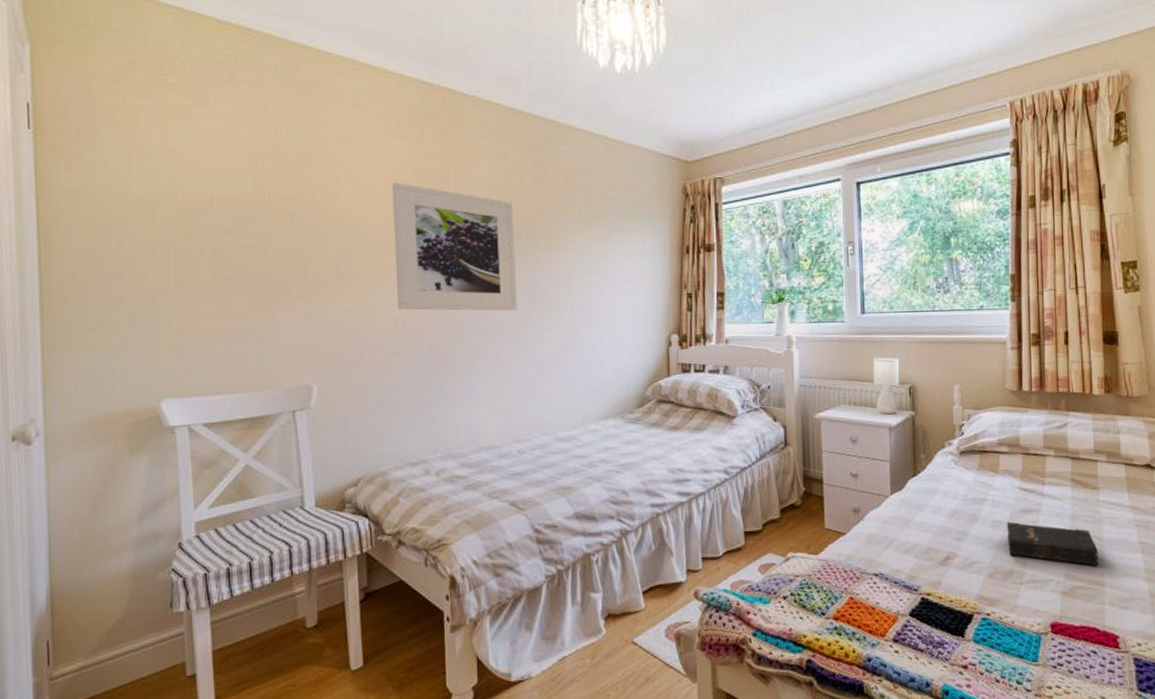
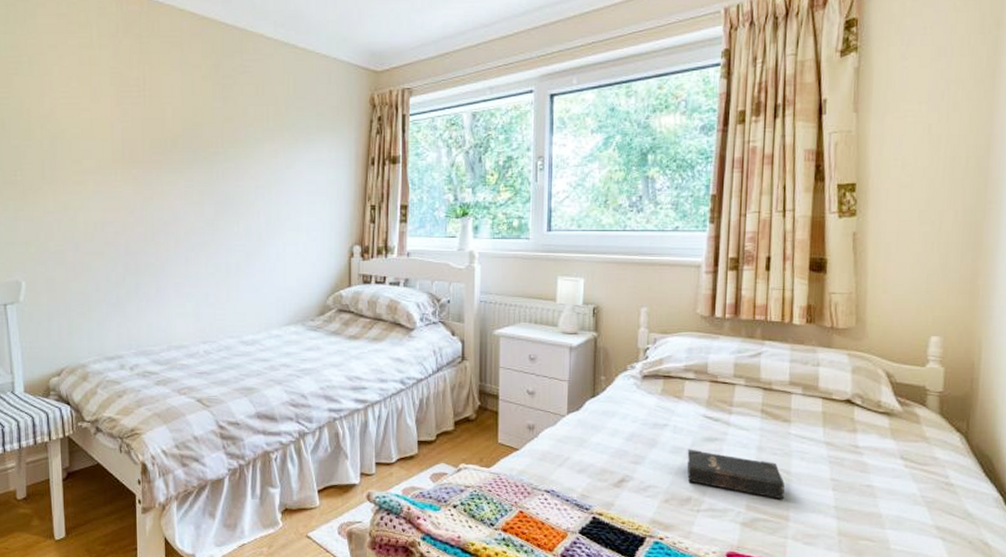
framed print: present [392,182,517,311] -> none [92,90,207,217]

